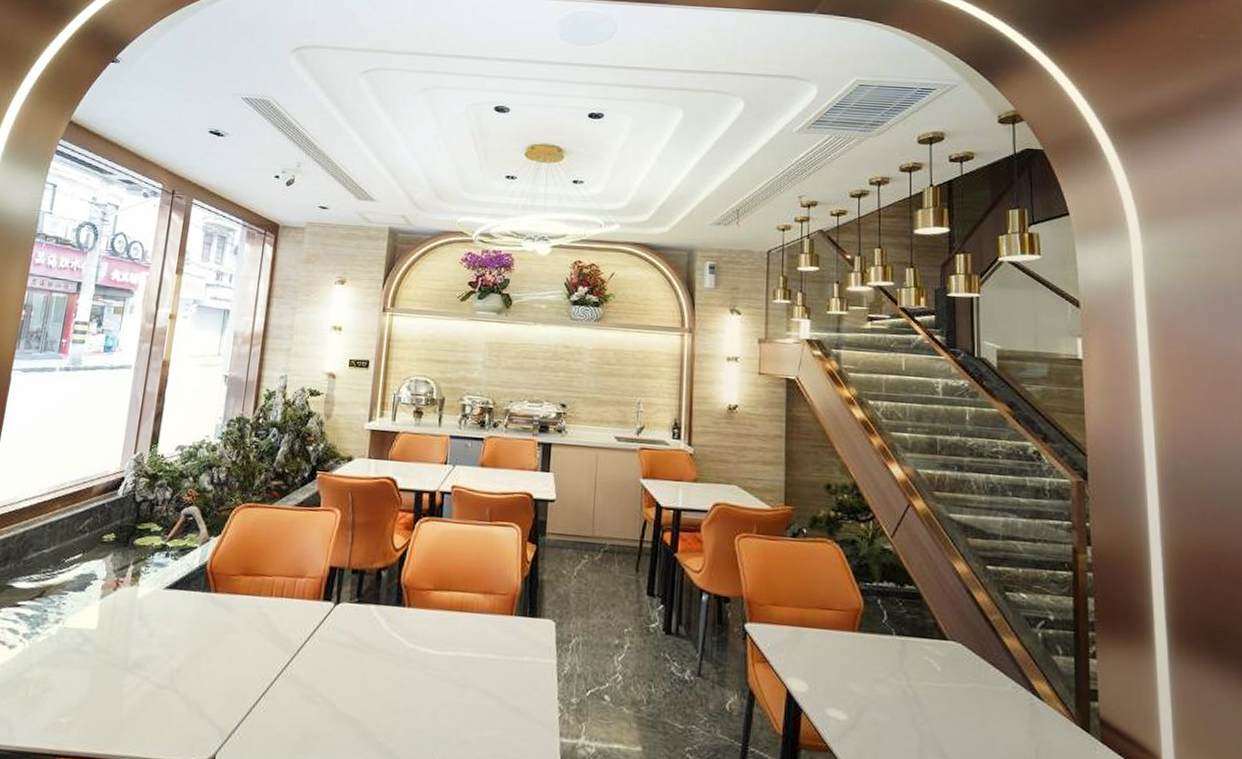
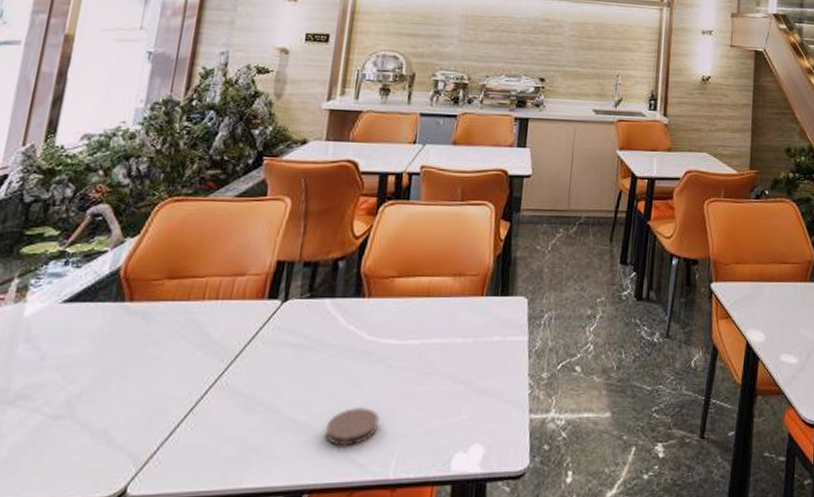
coaster: none [374,709,421,746] -> present [325,406,380,447]

